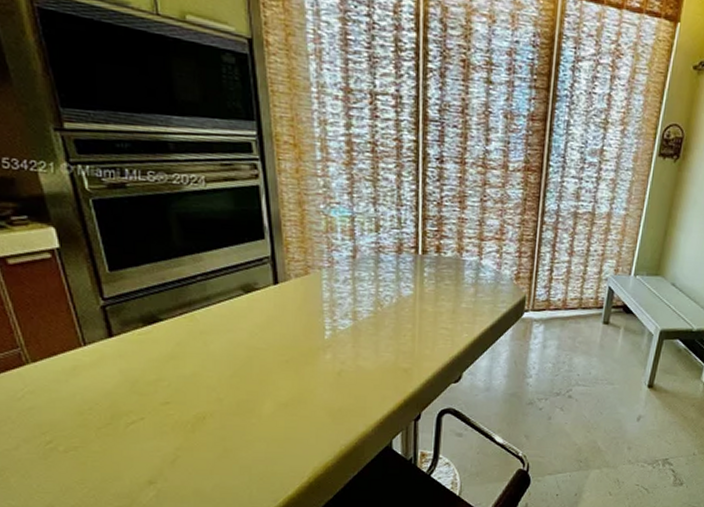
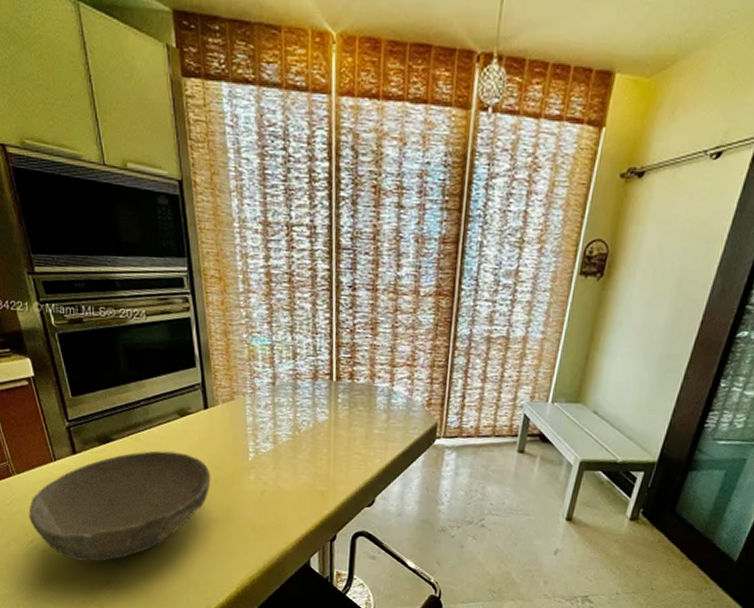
bowl: none [47,331,281,460] -> present [28,450,211,562]

